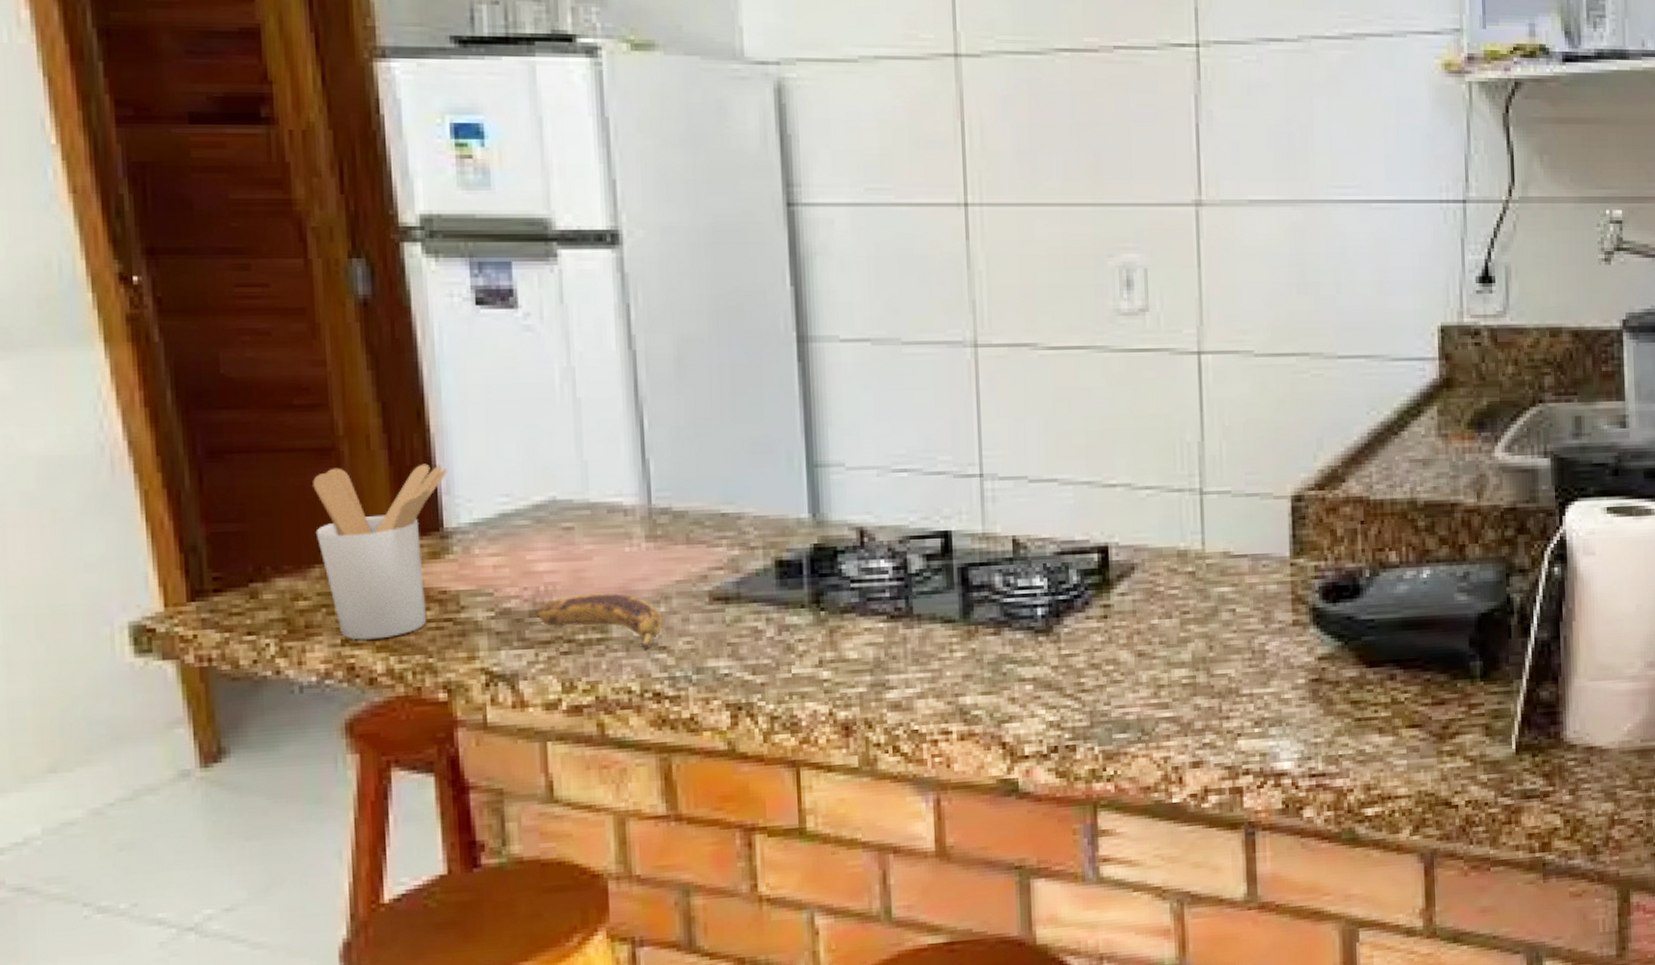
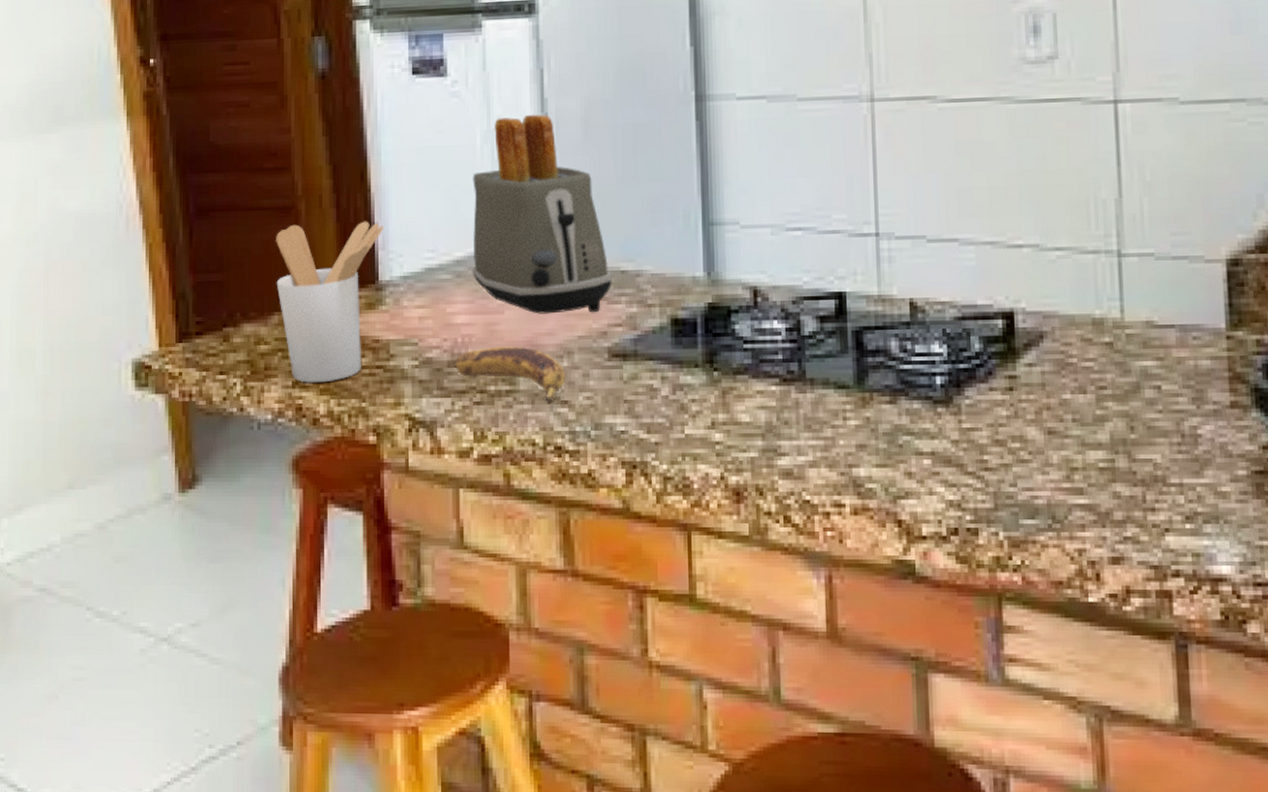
toaster: none [551,351,712,559] -> present [471,114,612,314]

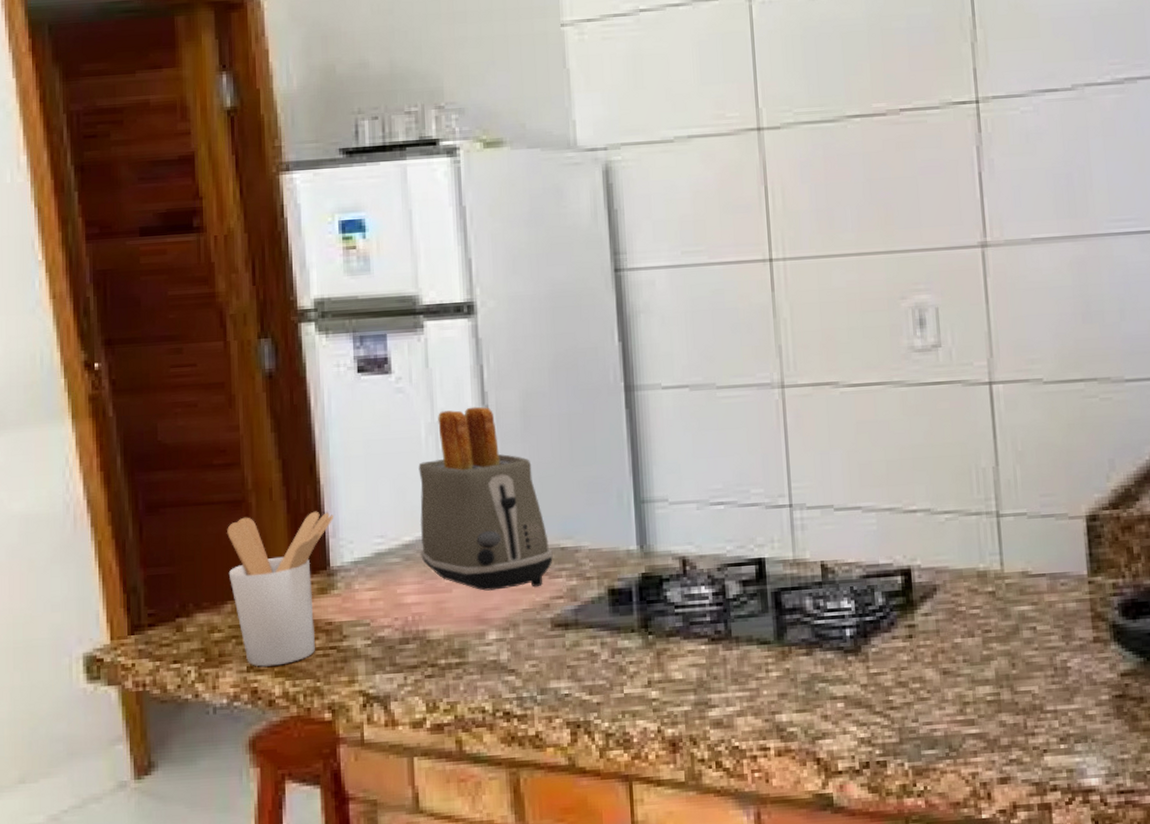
banana: present [452,346,565,402] -> none [404,621,512,672]

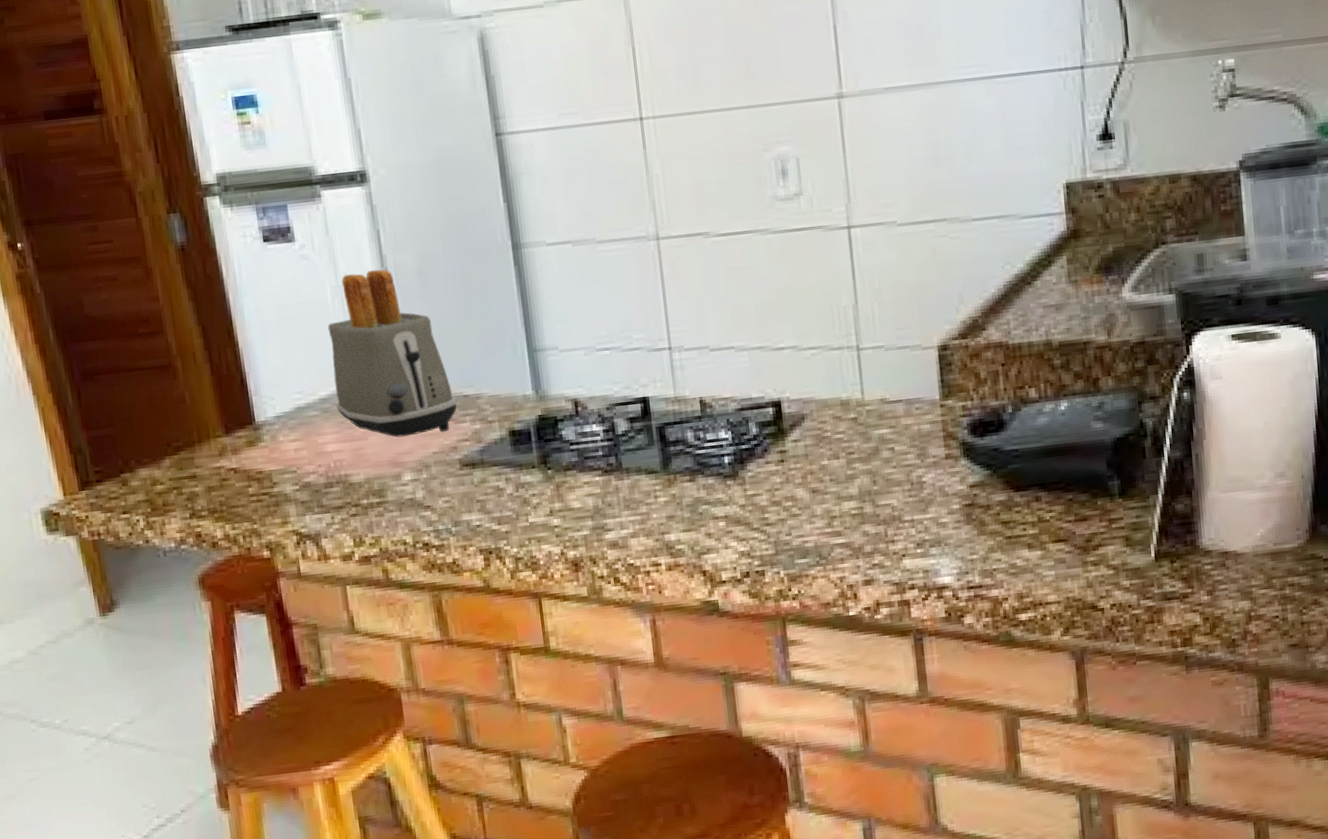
utensil holder: present [227,511,334,667] -> none [158,372,255,514]

